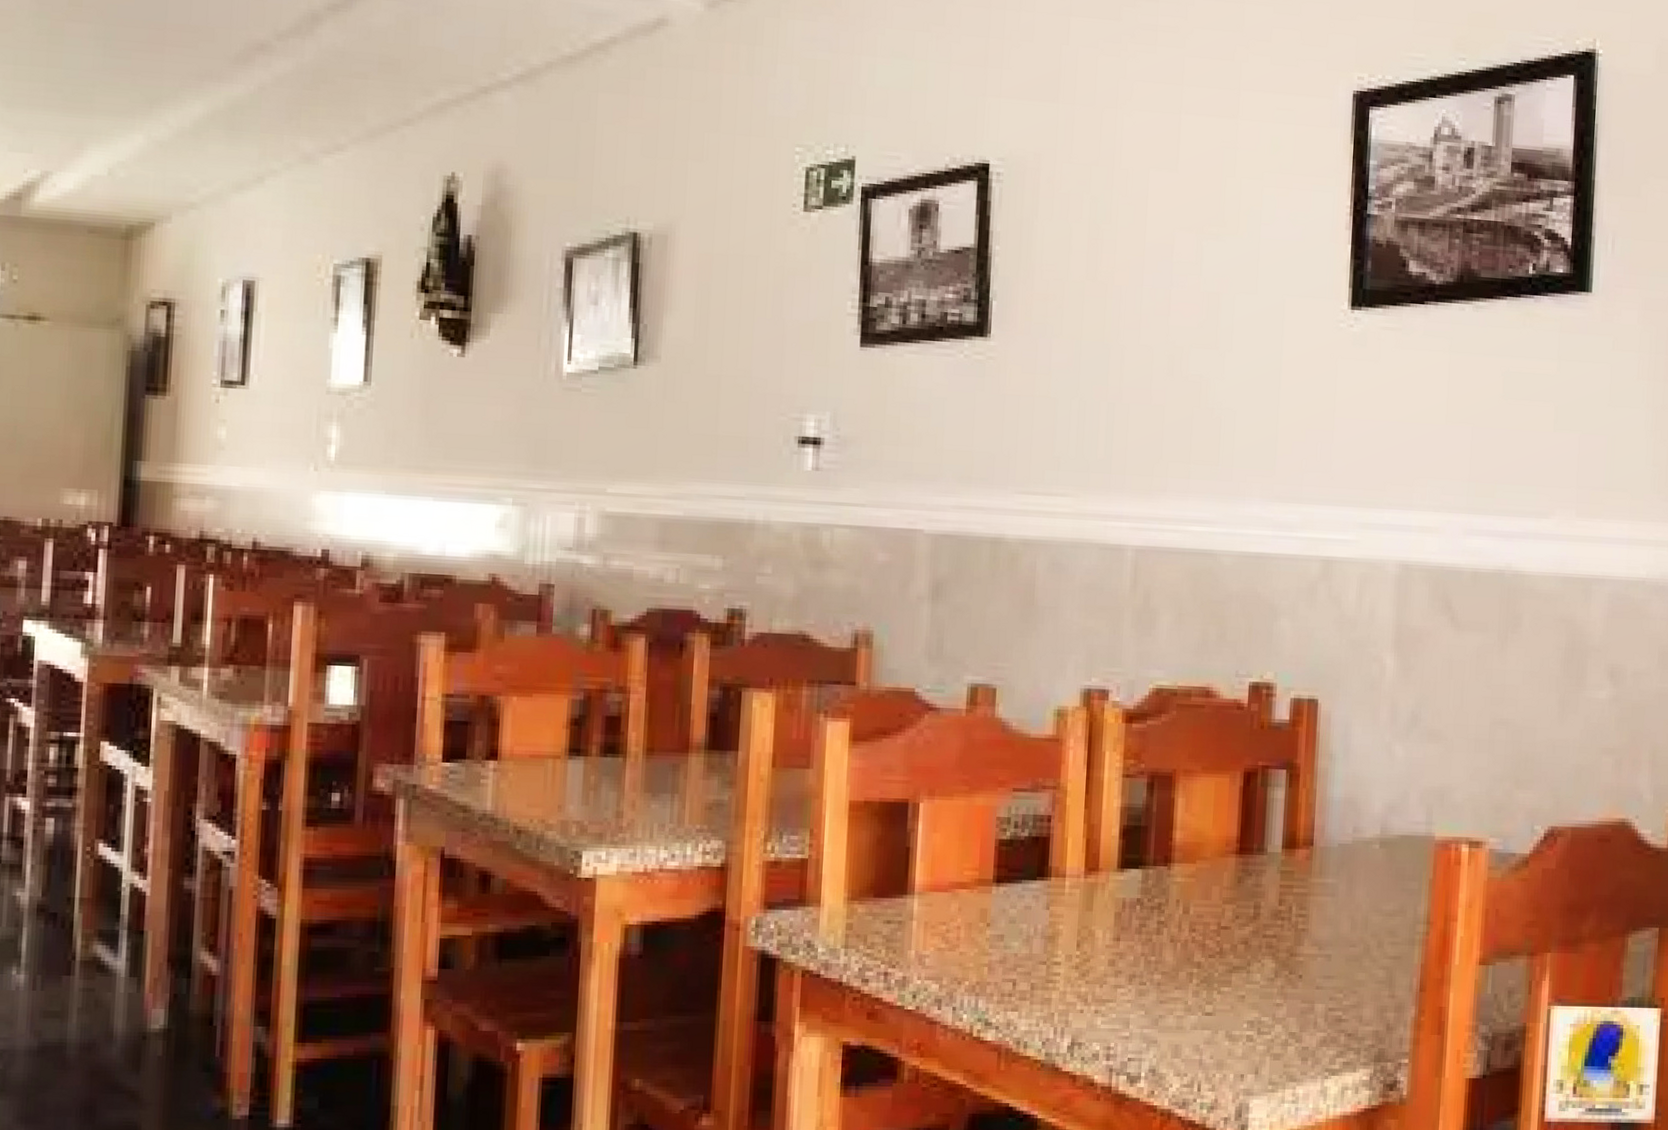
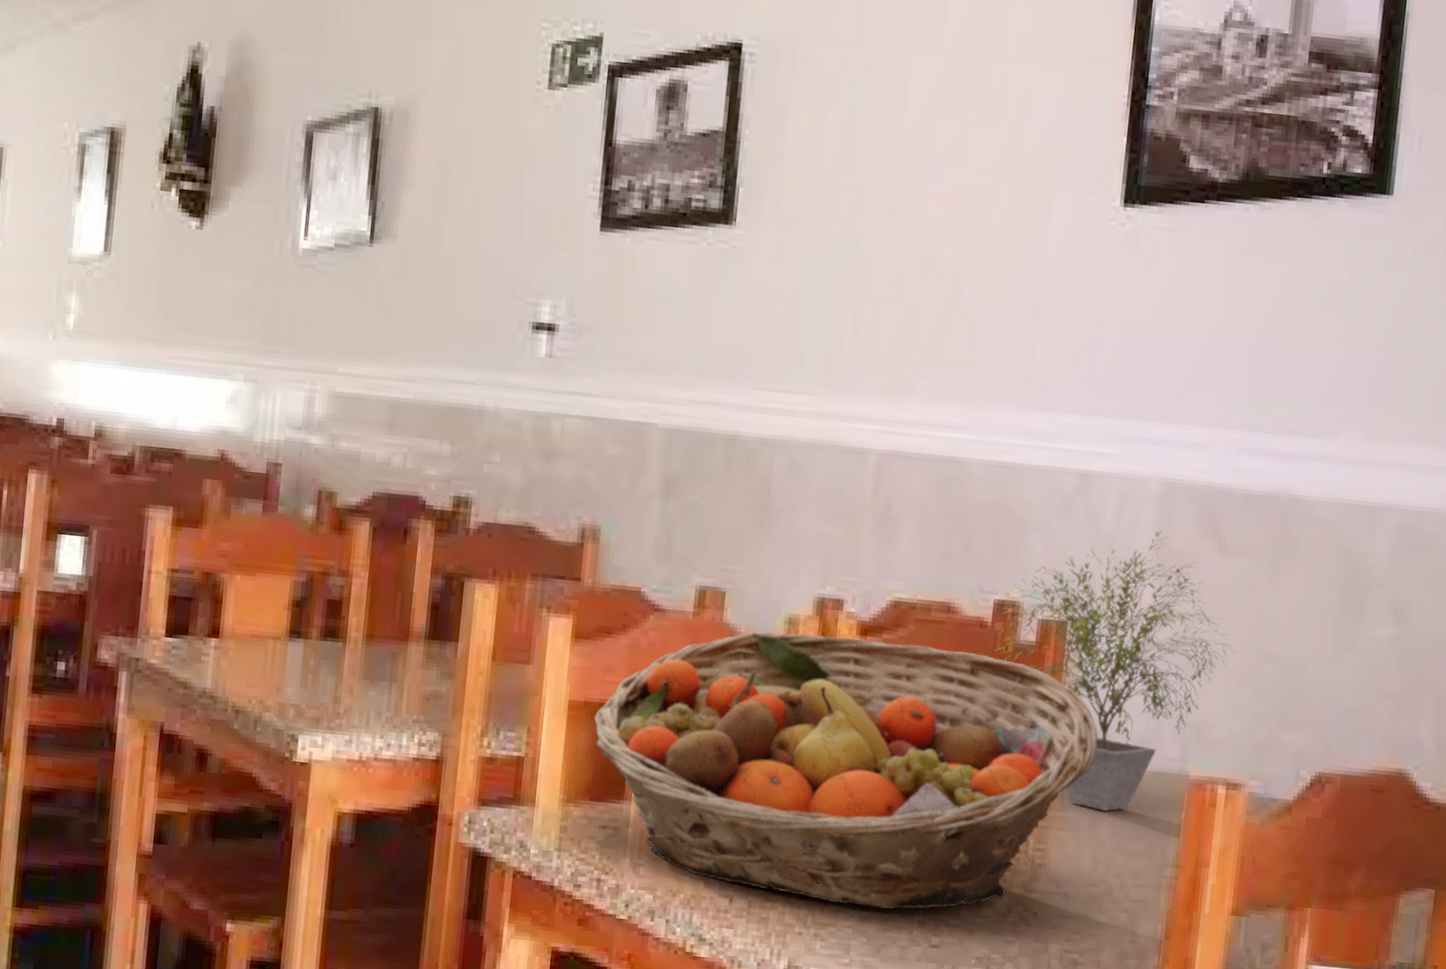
fruit basket: none [874,724,1351,982] -> present [594,632,1099,910]
potted plant: none [1248,609,1472,875] -> present [992,530,1236,811]

